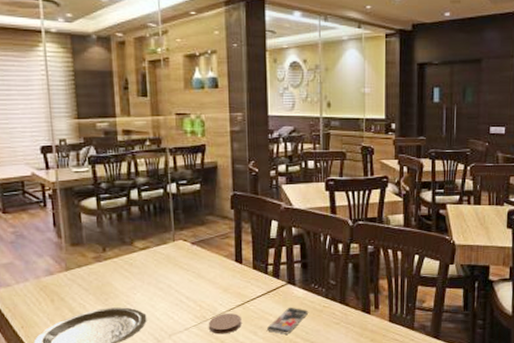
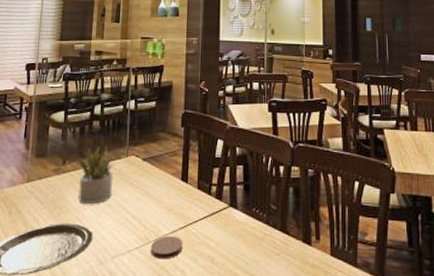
succulent plant: none [119,232,162,288] -> present [78,146,115,204]
smartphone: present [266,307,309,334] -> none [206,232,250,264]

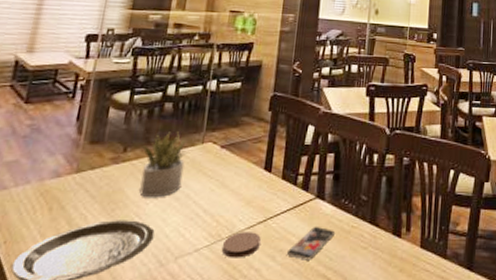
smartphone: none [206,232,250,264] -> present [286,226,336,260]

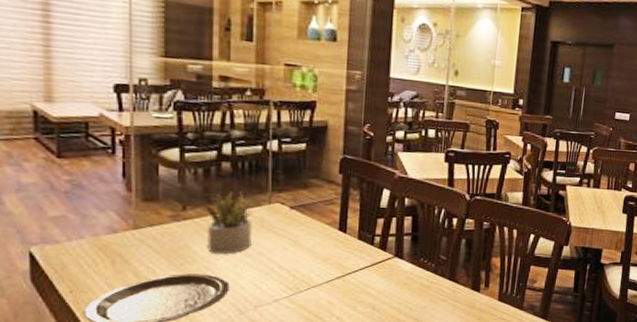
coaster: present [222,232,261,258] -> none [302,286,340,308]
smartphone: present [286,226,336,260] -> none [367,281,415,310]

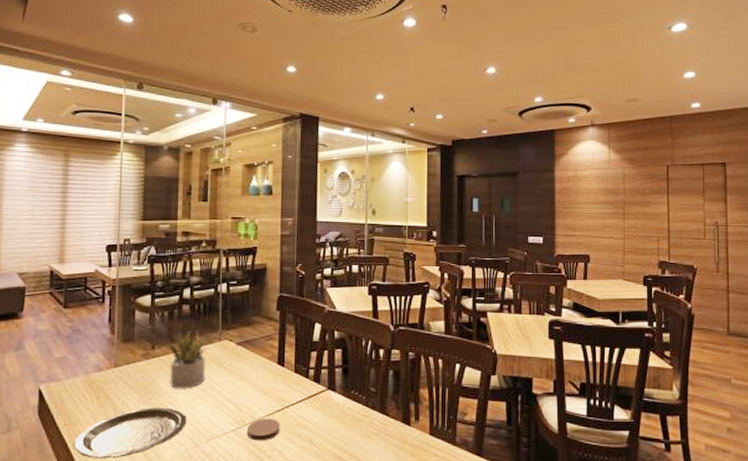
coaster: none [302,286,340,308] -> present [247,419,280,441]

